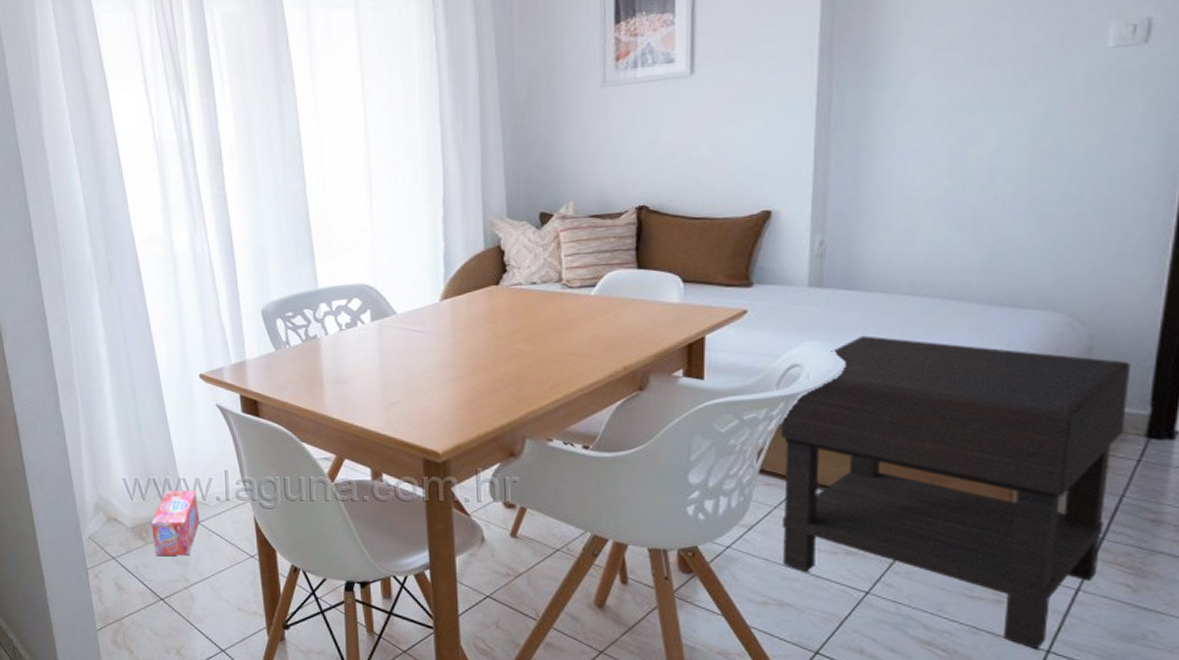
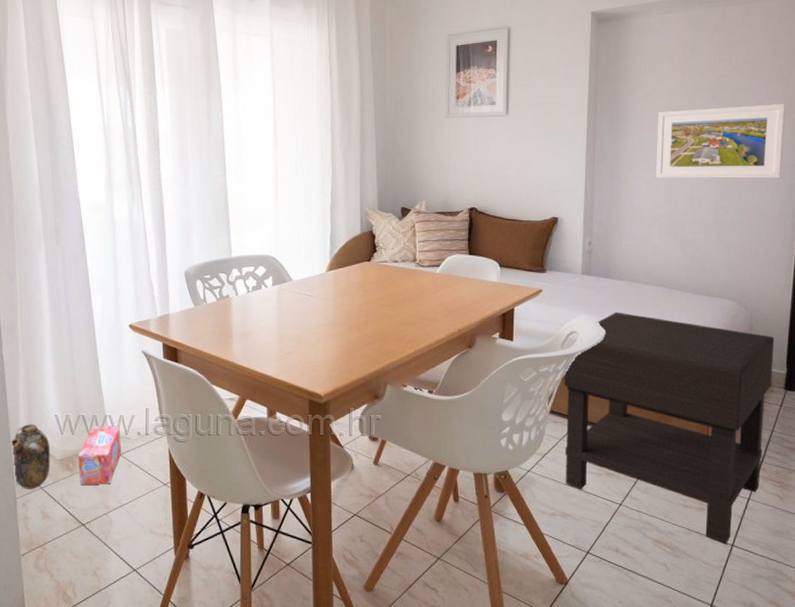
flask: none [76,488,122,559] -> present [10,424,51,489]
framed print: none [930,10,1164,145] -> present [655,103,785,179]

